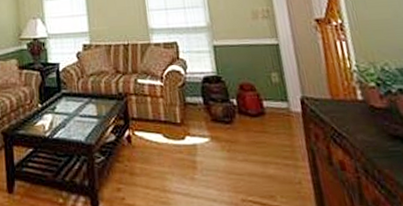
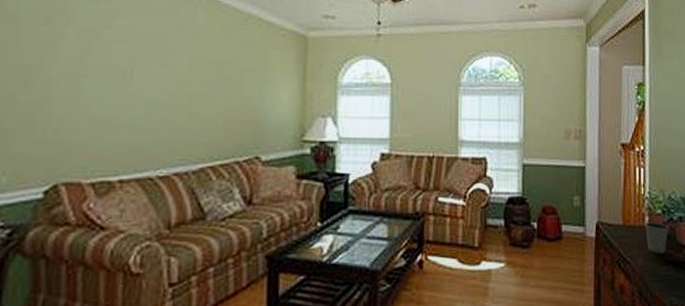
dixie cup: none [356,95,389,129] -> present [644,222,669,254]

